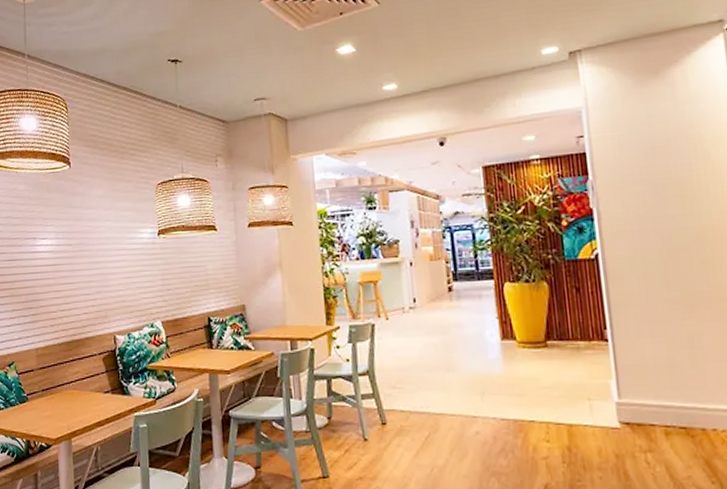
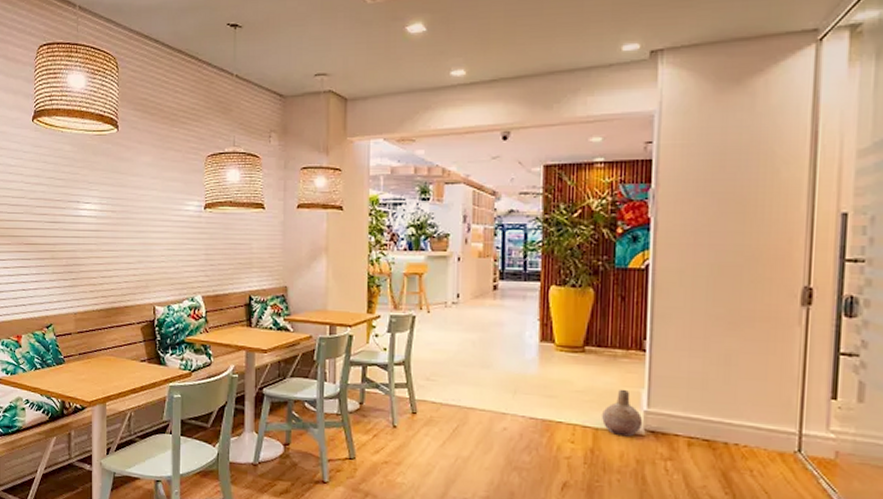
vase: none [574,381,617,431] -> present [602,389,643,437]

